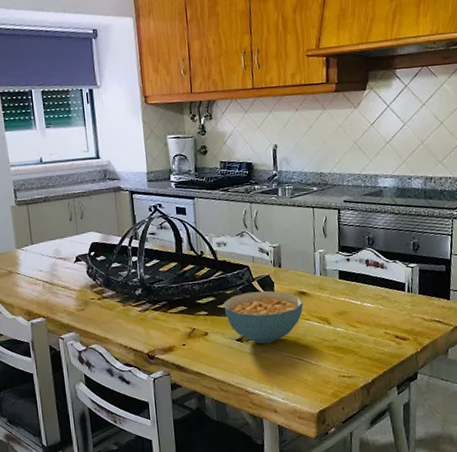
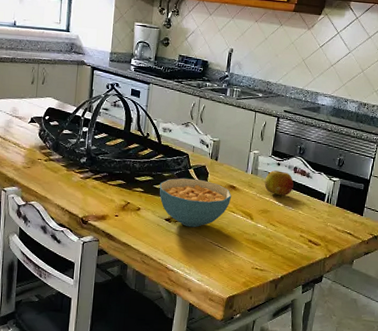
fruit: none [336,266,369,294] -> present [264,170,294,196]

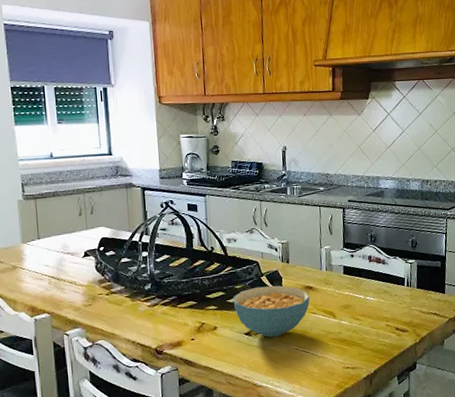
fruit: present [264,170,294,196] -> none [340,262,371,288]

